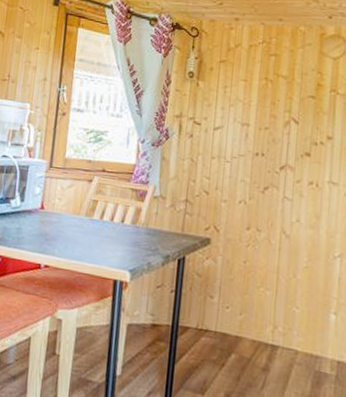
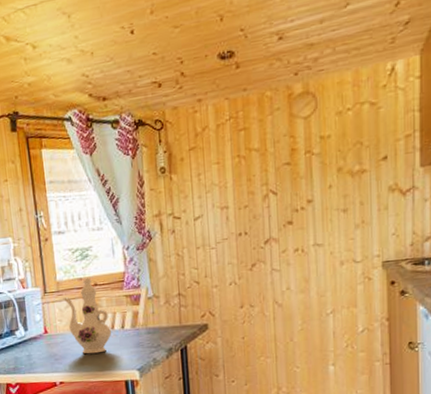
ewer: none [67,161,111,243] -> present [63,278,112,354]

